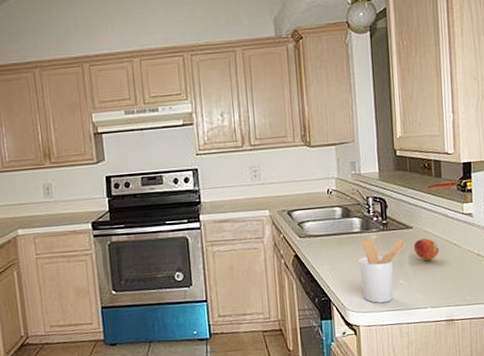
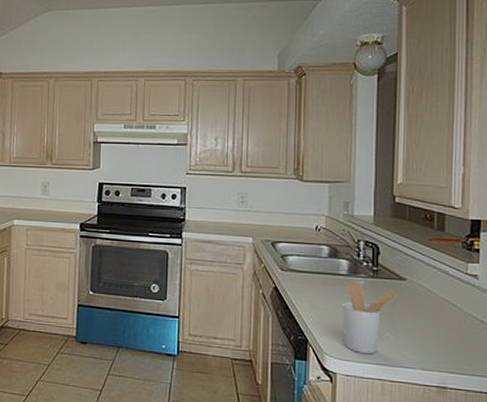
fruit: present [413,238,440,260] -> none [406,293,436,317]

